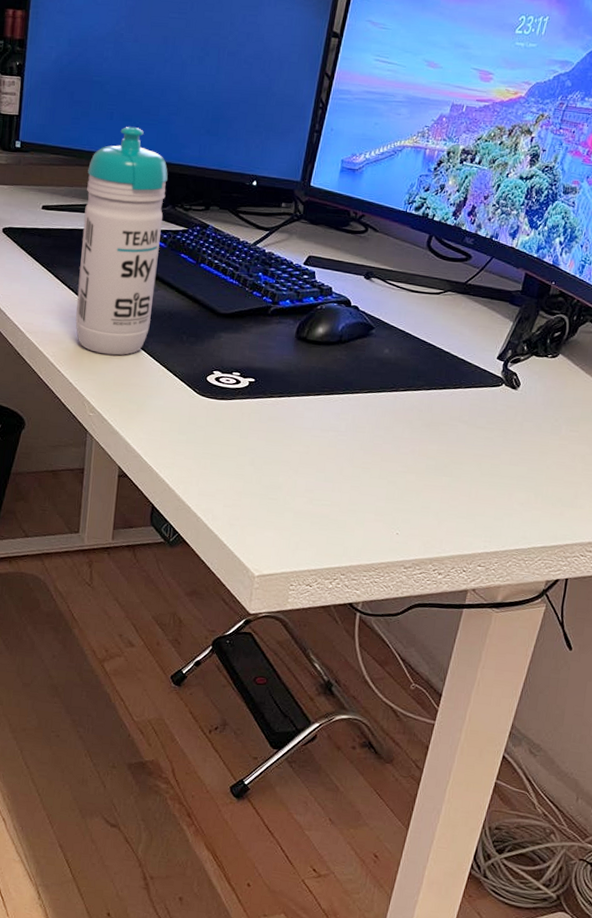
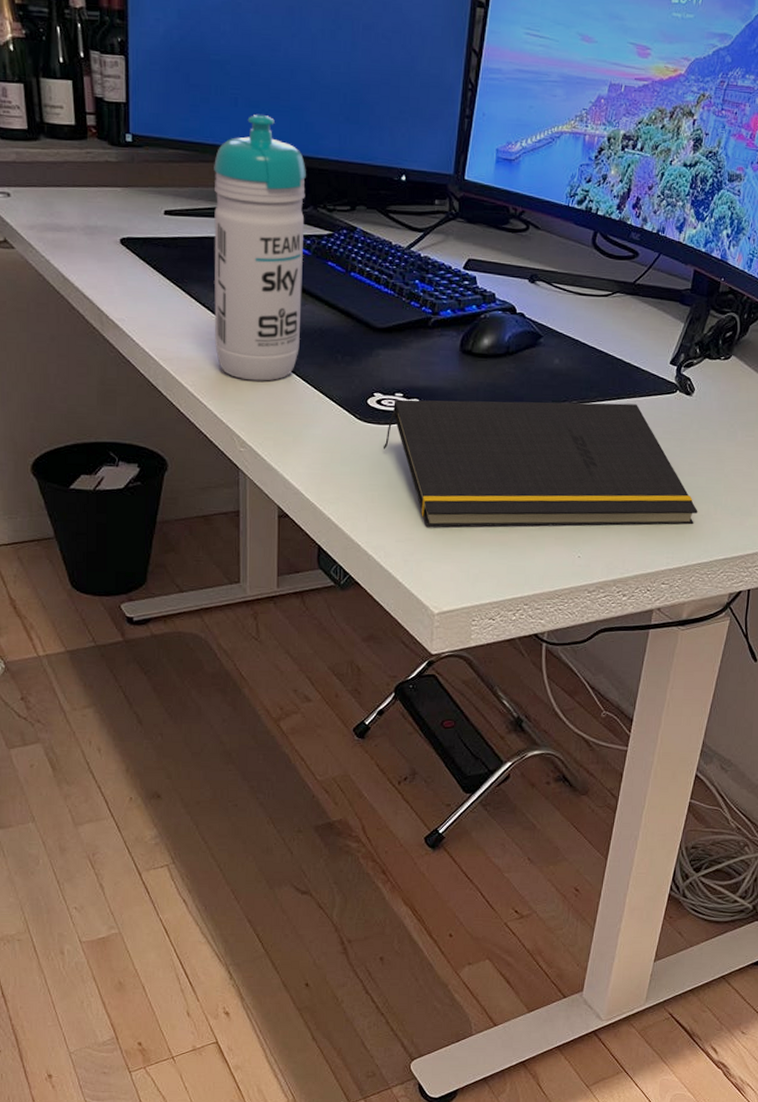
notepad: none [218,378,518,512] -> present [383,399,698,528]

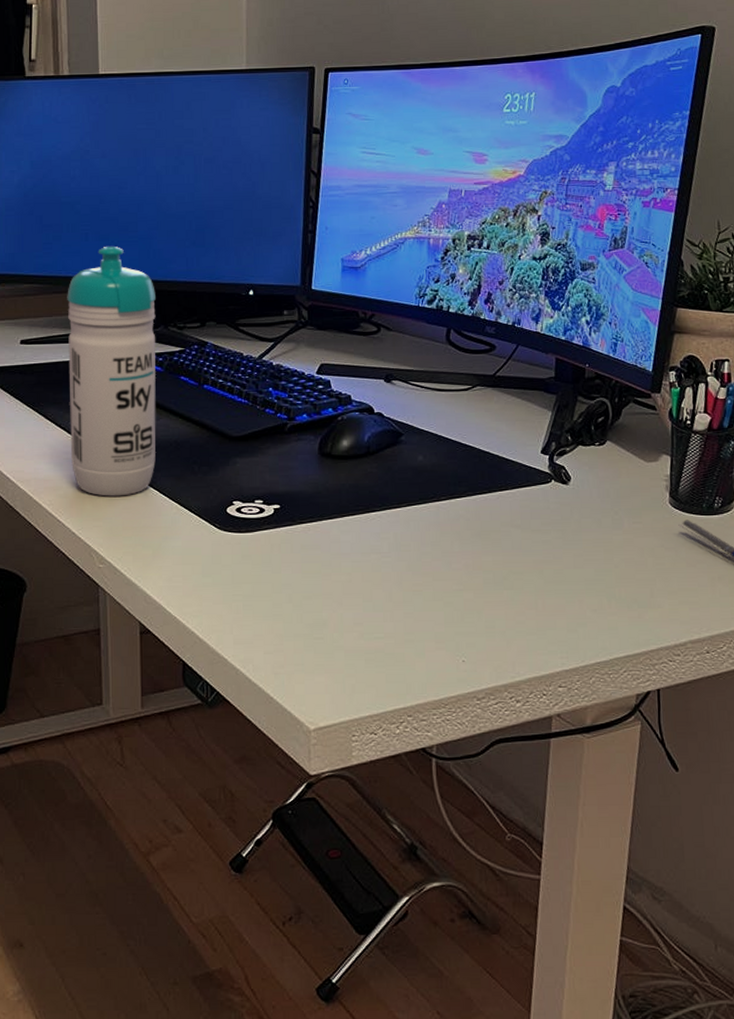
notepad: present [383,399,698,528] -> none [245,496,590,636]

